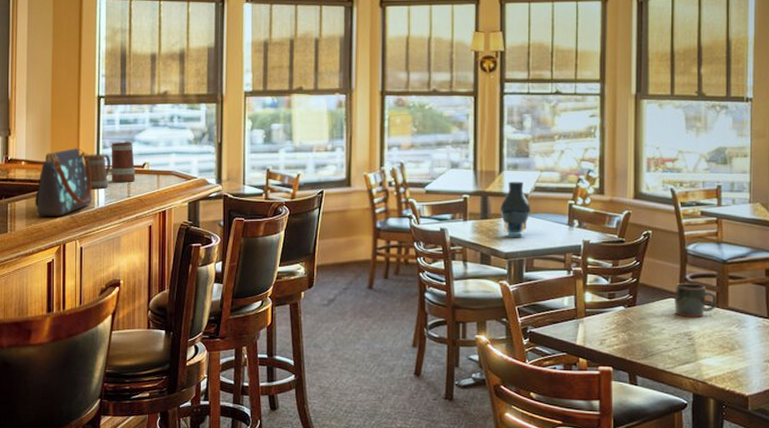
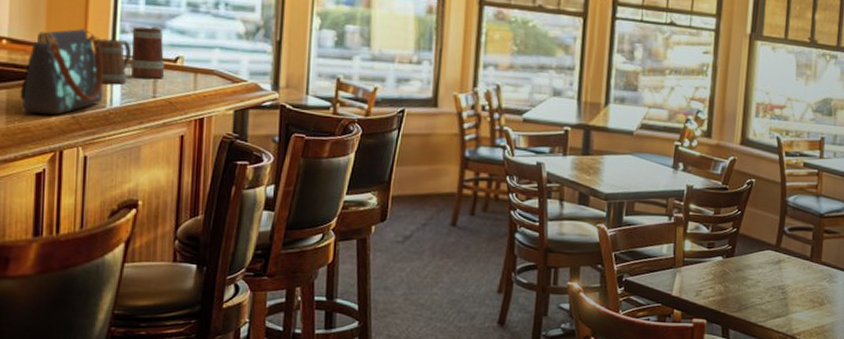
vase: present [500,182,531,238] -> none [603,116,636,179]
mug: present [673,283,717,317] -> none [771,235,811,271]

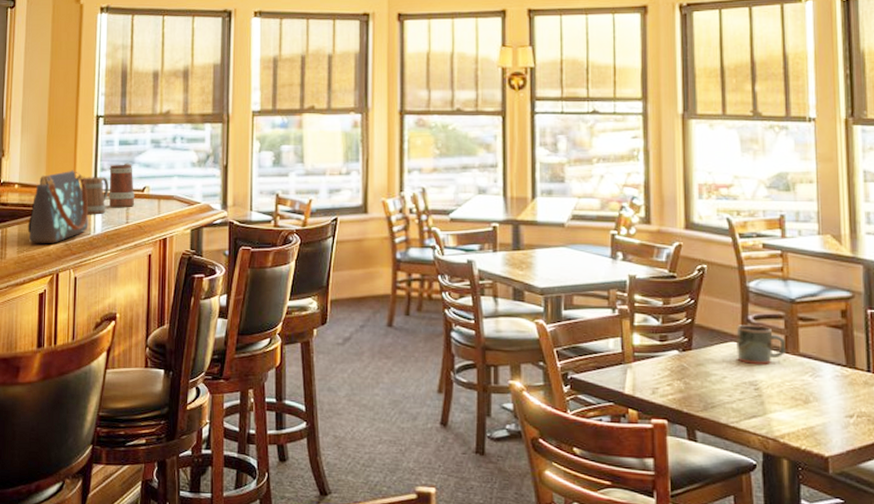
mug: none [771,235,811,271] -> present [735,325,786,364]

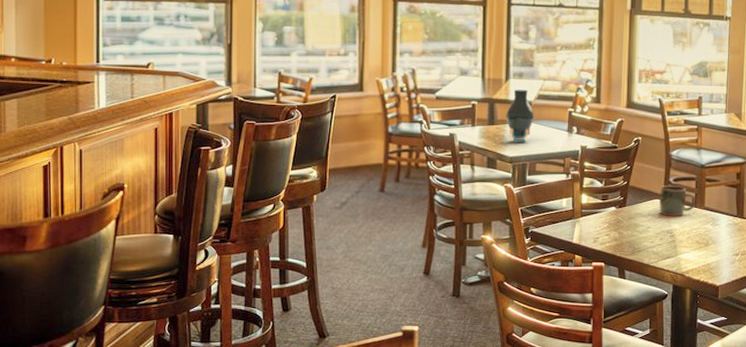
handbag: present [27,170,89,244] -> none [27,44,92,118]
beer mug: present [84,177,109,215] -> none [85,52,112,90]
beer mug: present [109,163,135,208] -> none [112,39,140,83]
vase: none [534,209,568,272] -> present [506,89,534,143]

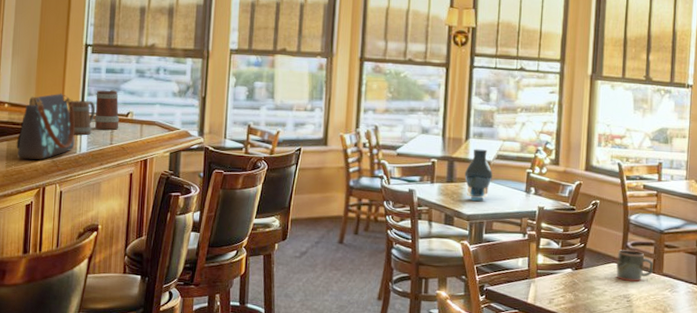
handbag: none [27,44,92,118] -> present [16,93,75,160]
beer mug: none [85,52,112,90] -> present [71,100,95,136]
beer mug: none [112,39,140,83] -> present [94,89,120,131]

